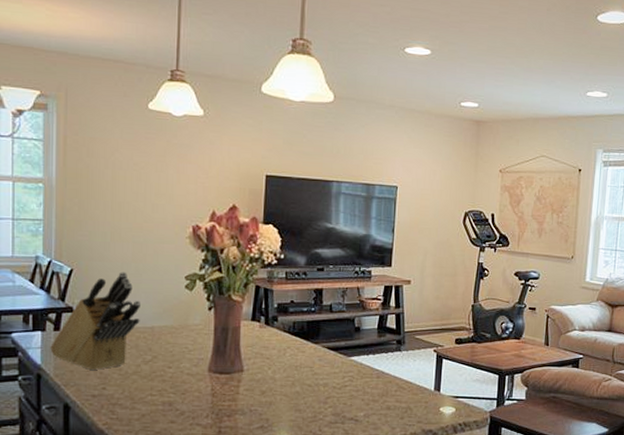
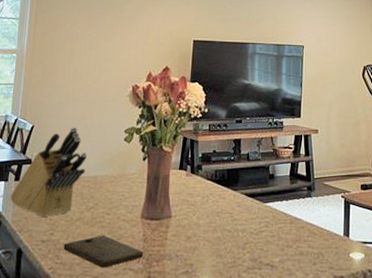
cutting board: none [119,389,212,423] -> present [63,235,144,268]

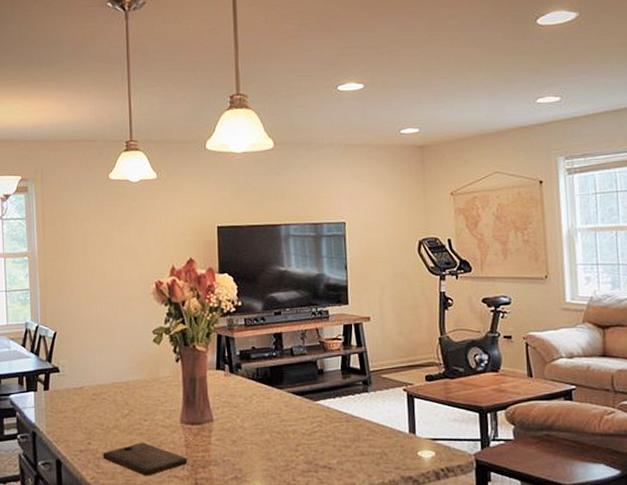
knife block: present [10,127,87,218] -> none [42,331,116,427]

